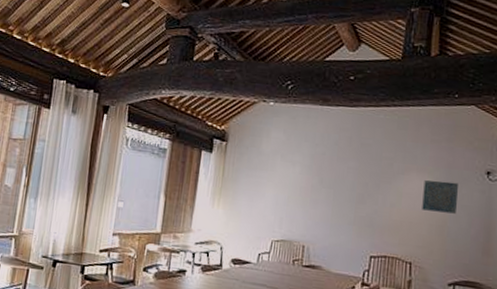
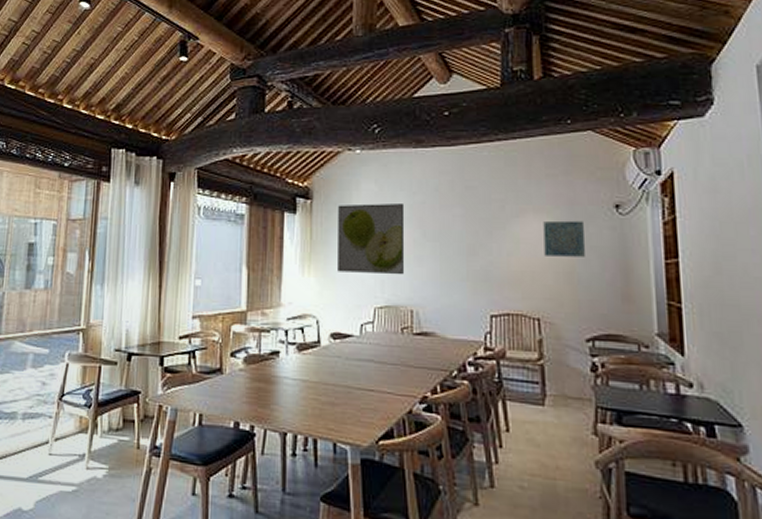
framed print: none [243,149,307,215] -> present [338,204,405,275]

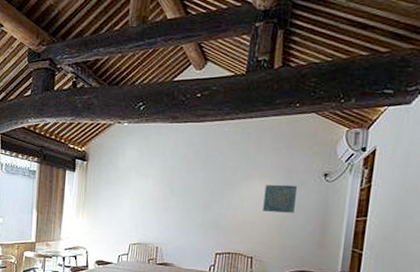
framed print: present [338,204,405,275] -> none [104,166,159,221]

